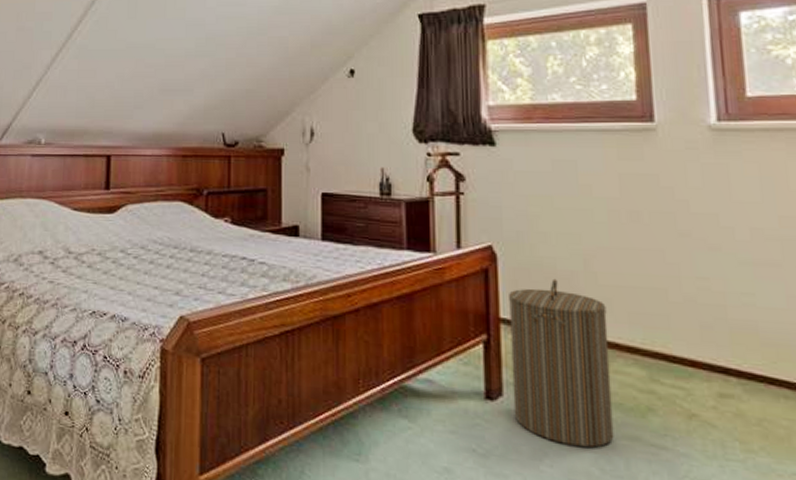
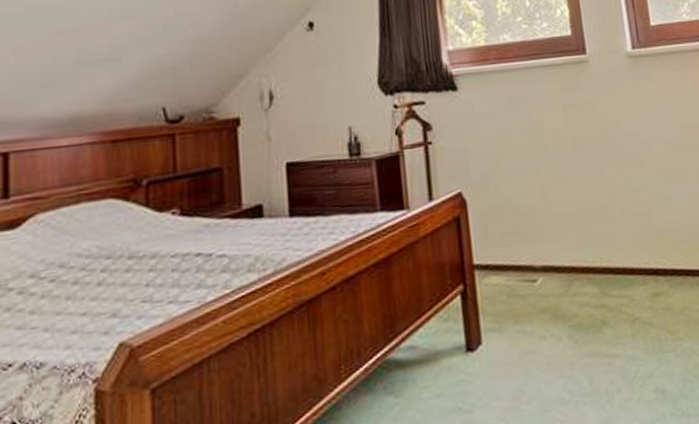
laundry hamper: present [509,278,614,448] -> none [480,215,578,378]

